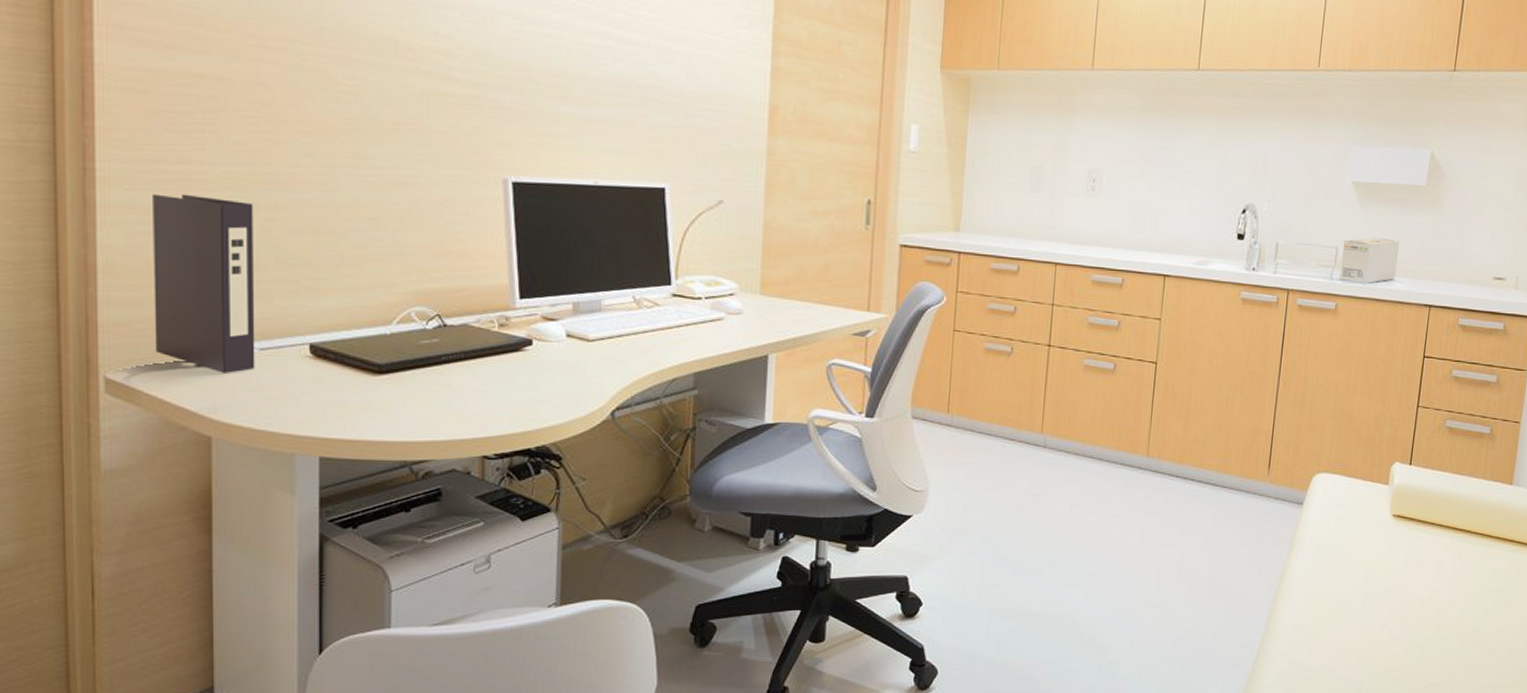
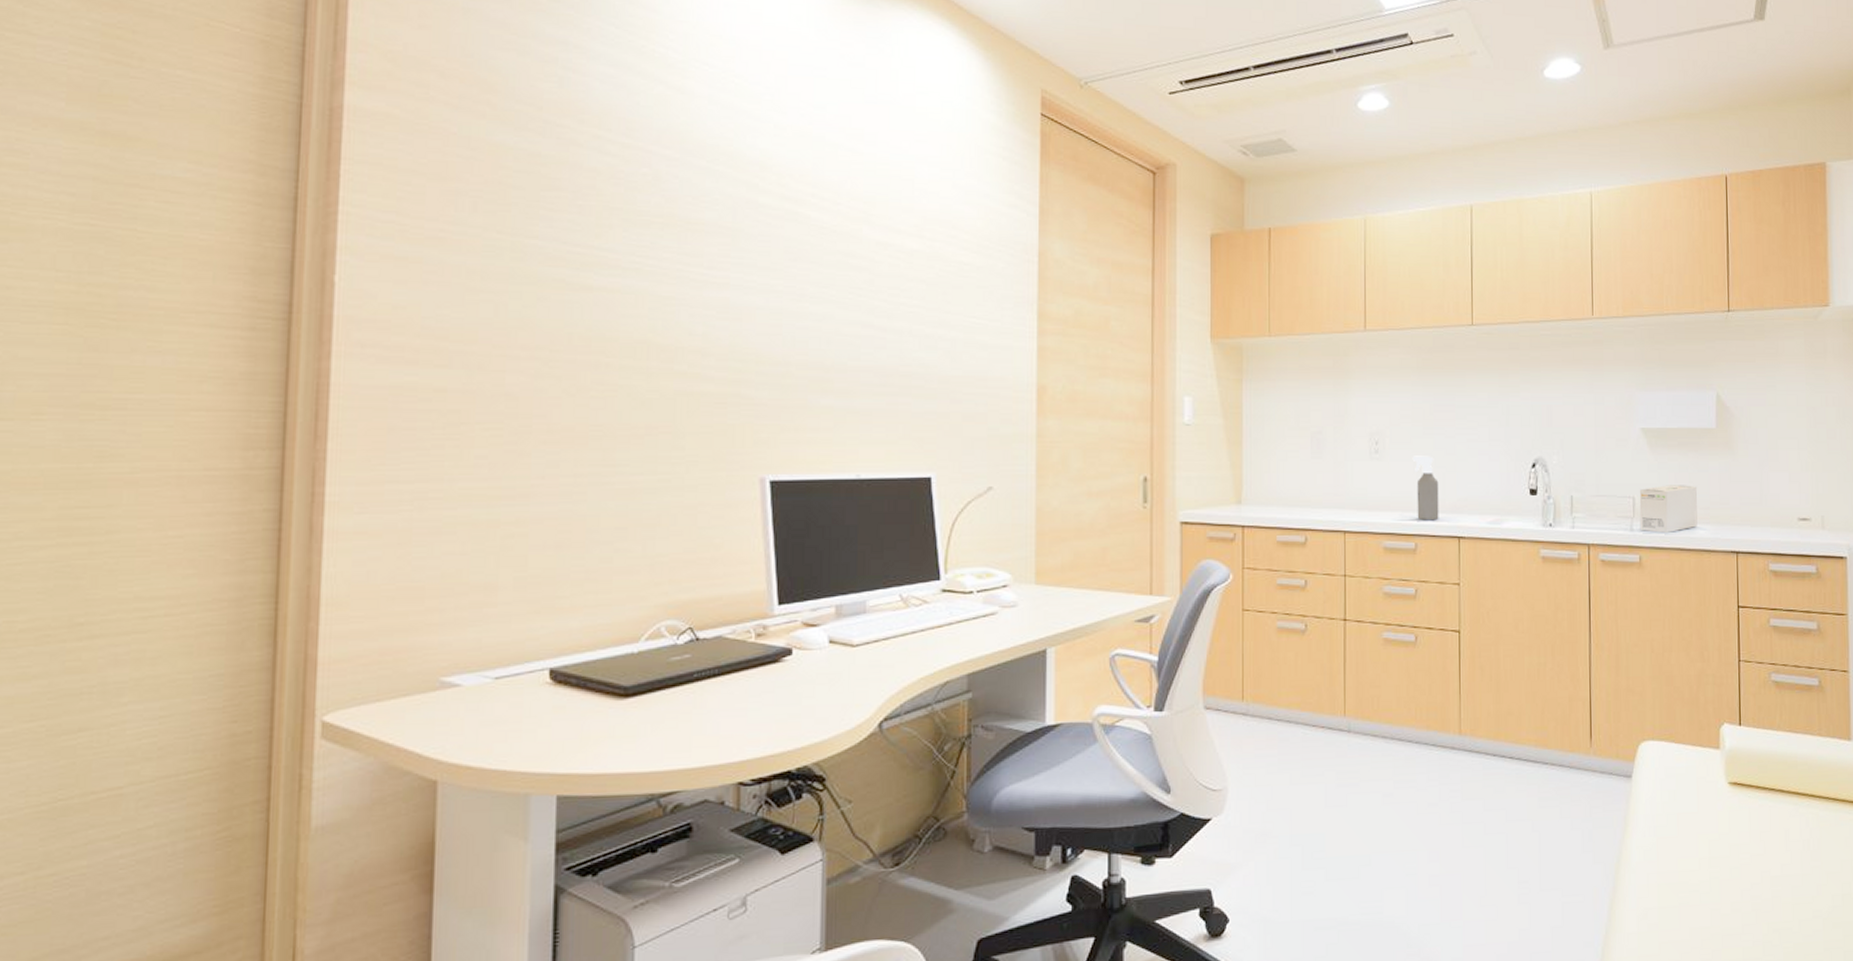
binder: present [153,193,255,373] -> none [379,514,493,708]
spray bottle: none [1126,195,1150,258] -> present [1412,456,1439,521]

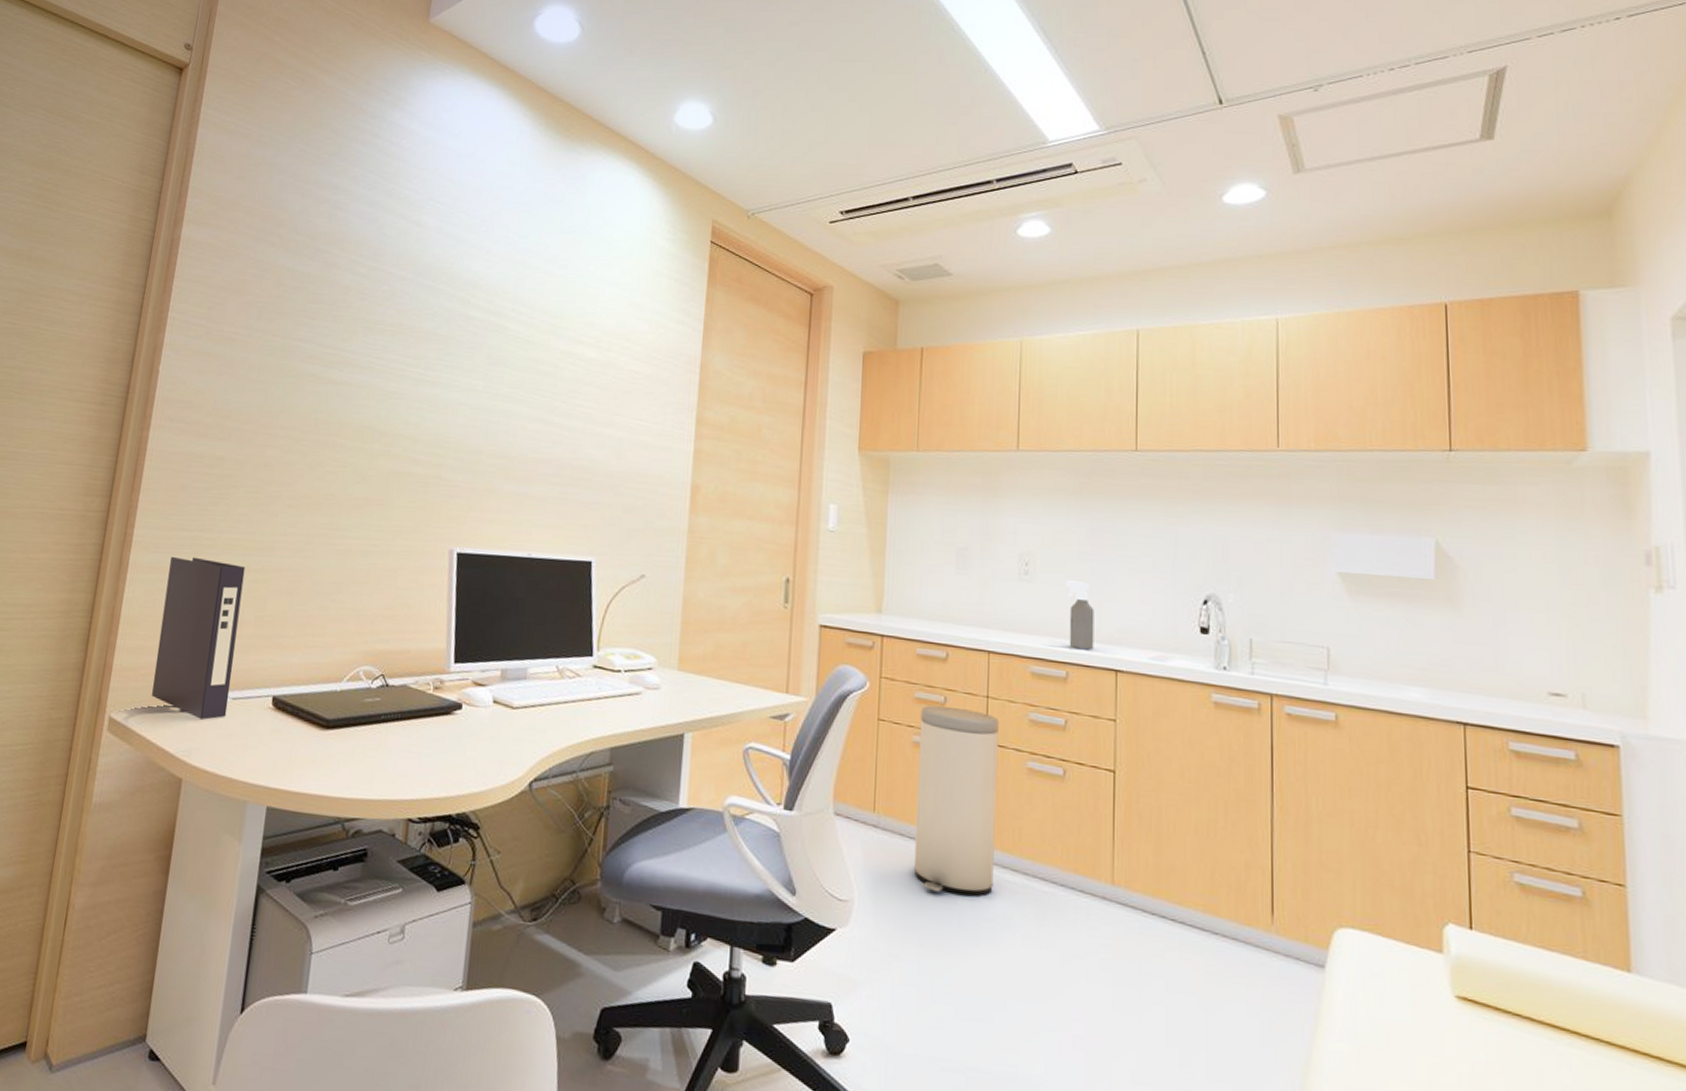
binder: none [379,514,493,708] -> present [152,556,246,720]
pedal bin: none [1282,589,1357,767] -> present [913,706,999,897]
medicine box: present [1639,485,1698,534] -> none [1335,637,1411,693]

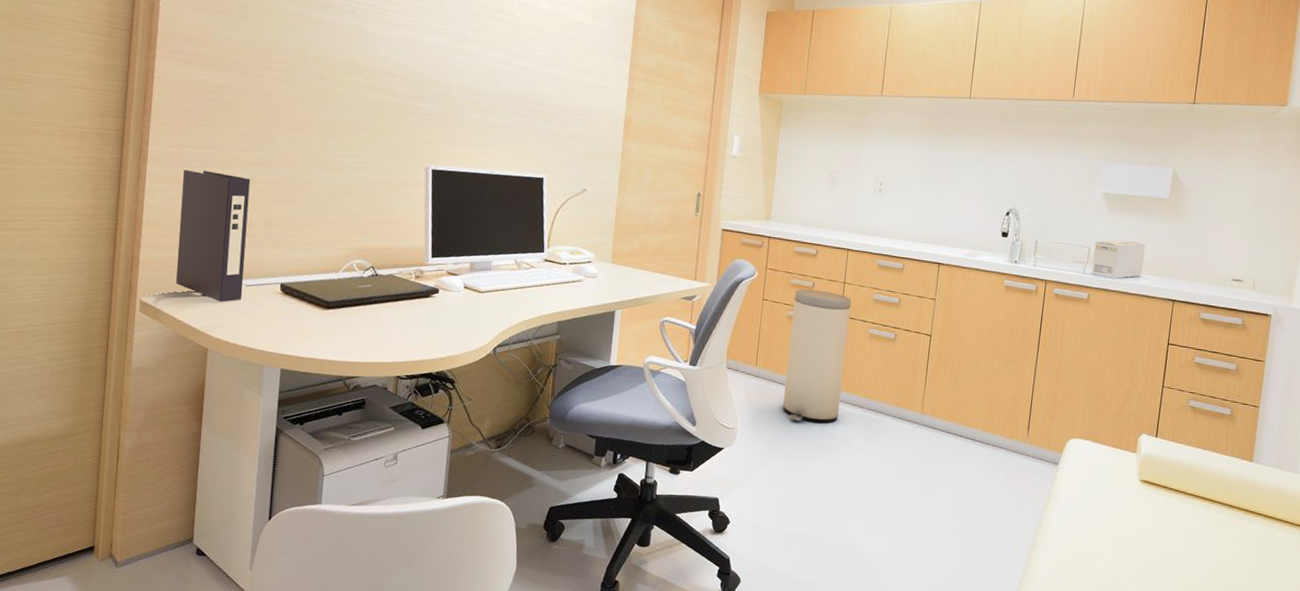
spray bottle: present [1065,580,1094,650] -> none [907,197,928,249]
medicine box: none [1335,637,1411,693] -> present [1091,240,1145,279]

